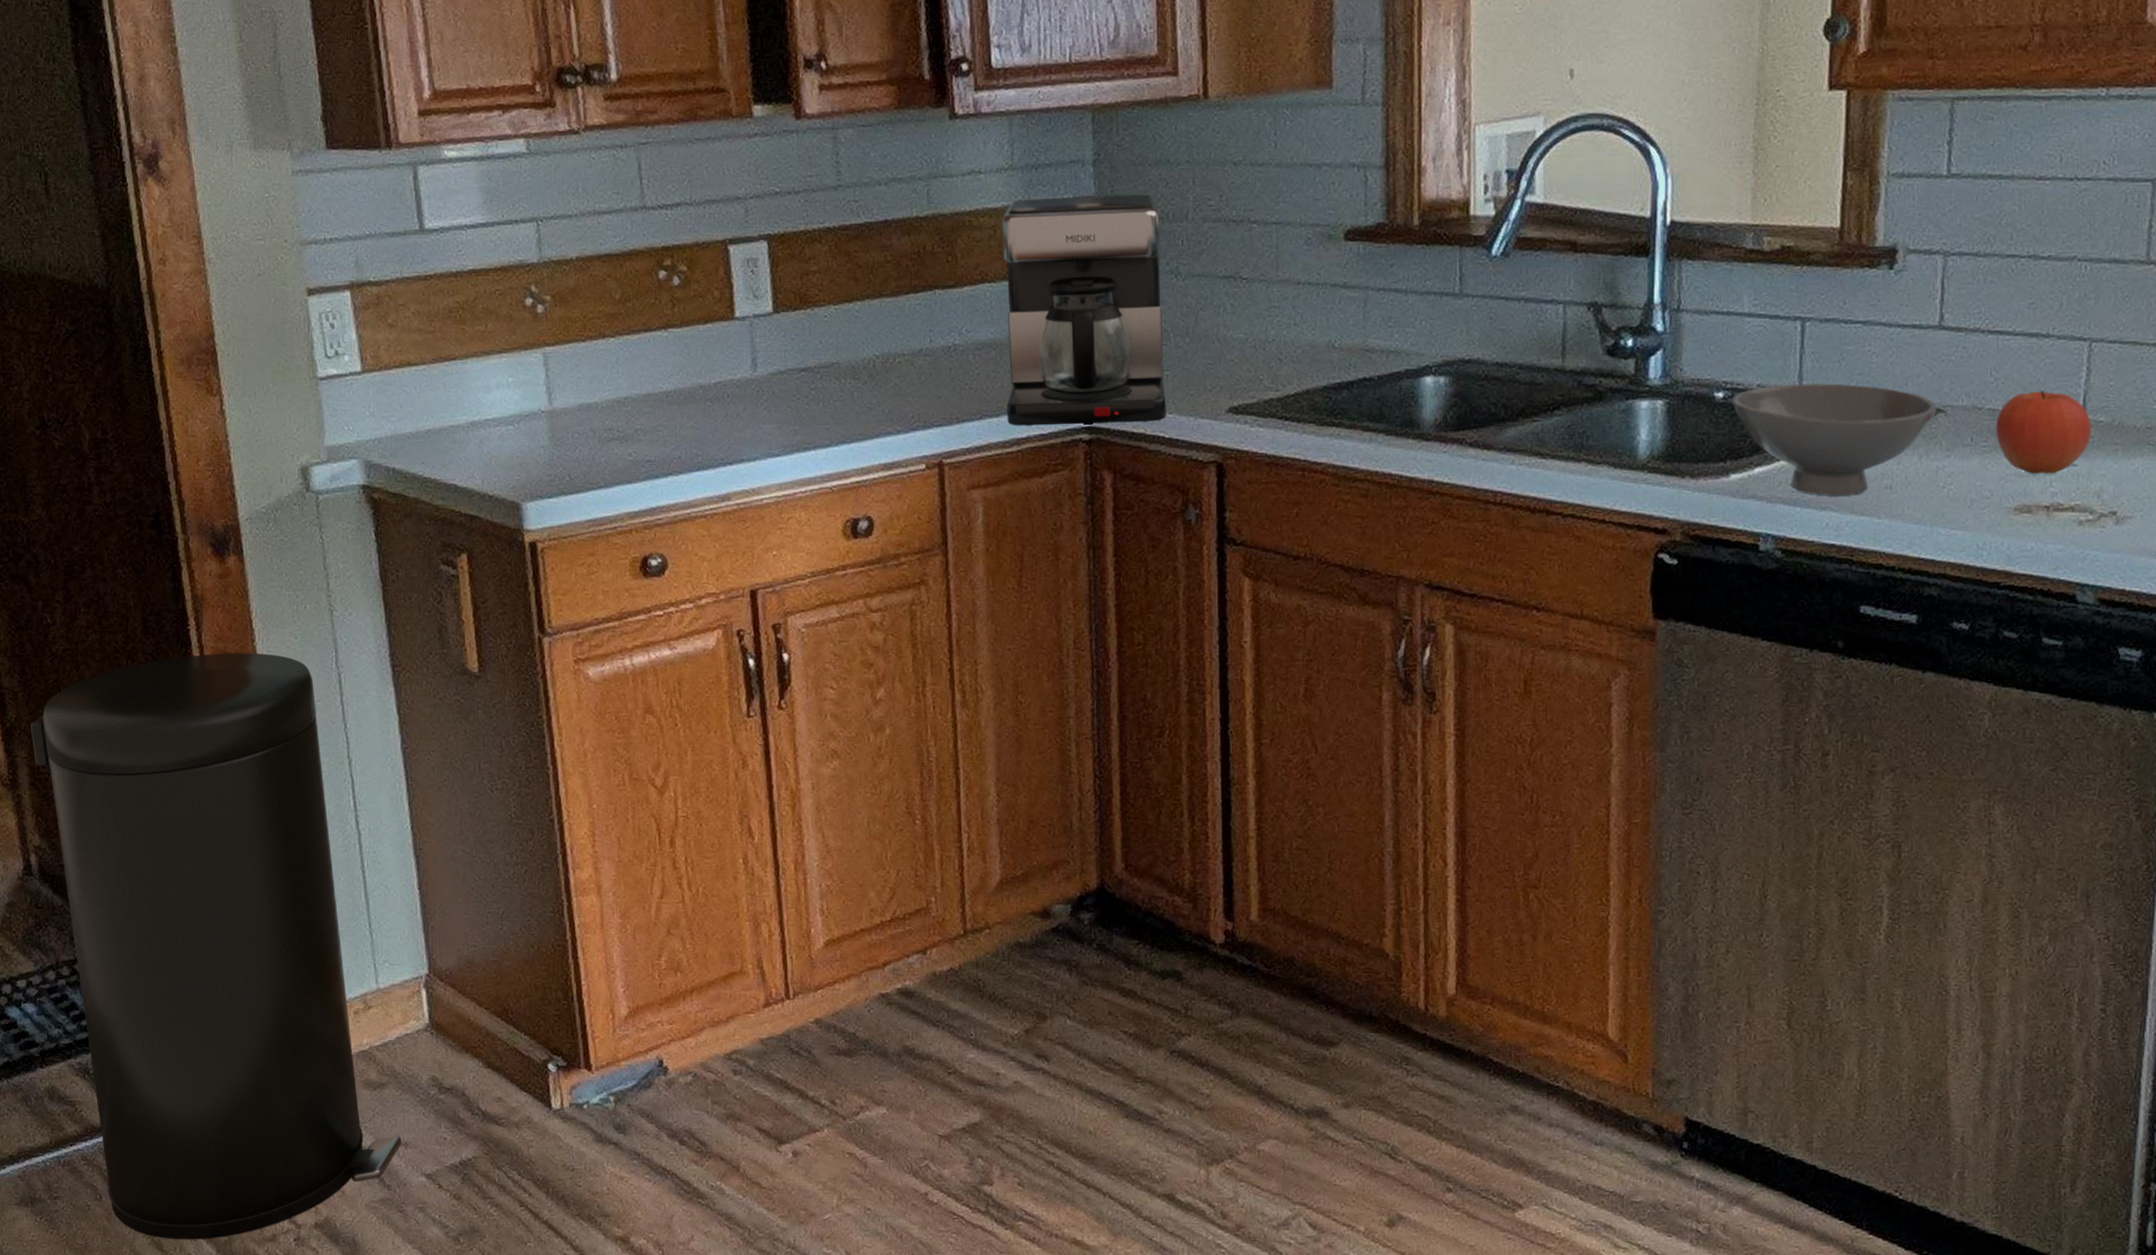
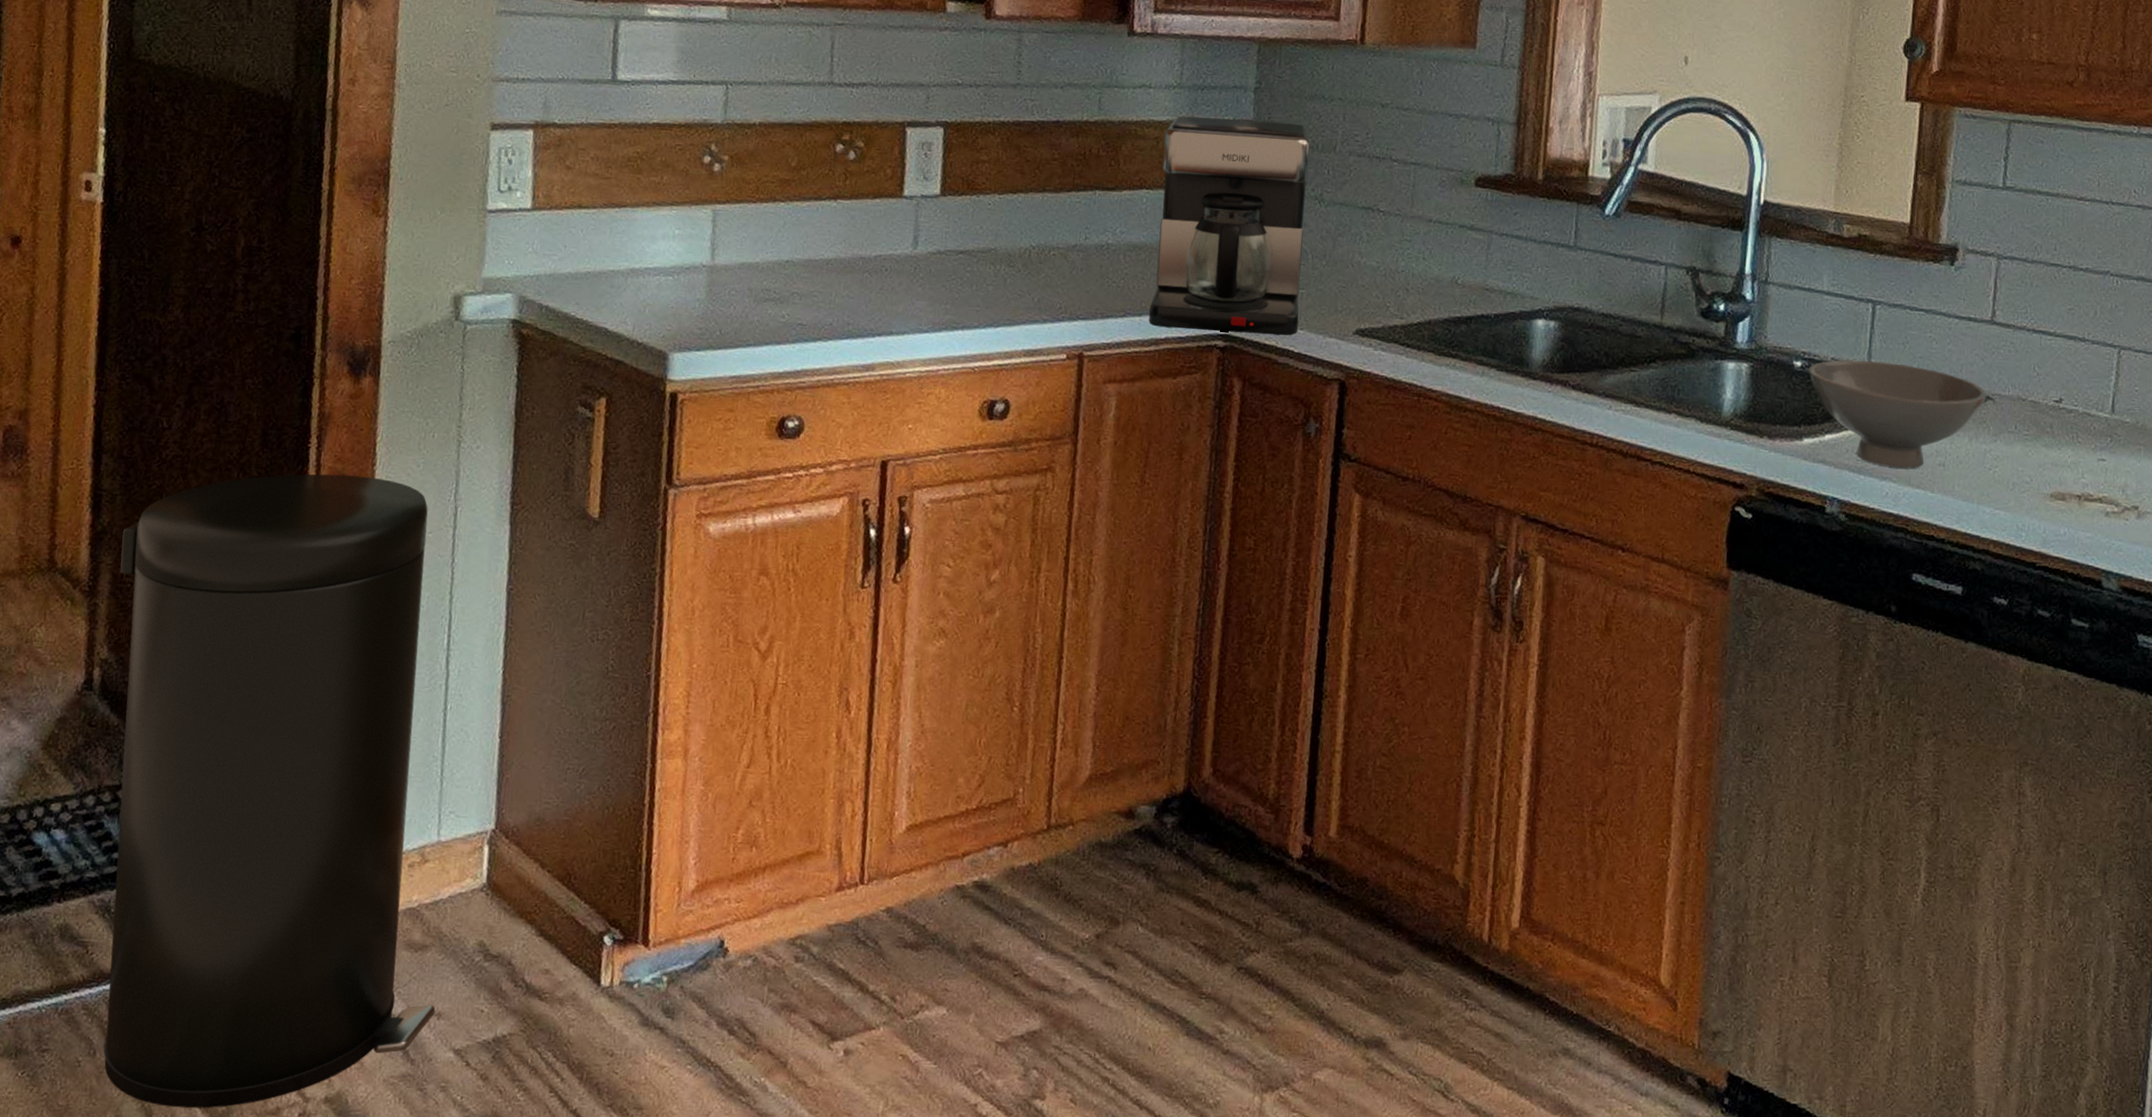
fruit: present [1996,391,2091,474] -> none [2037,389,2118,467]

